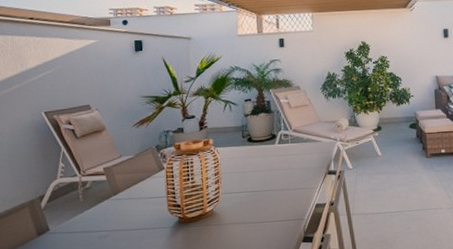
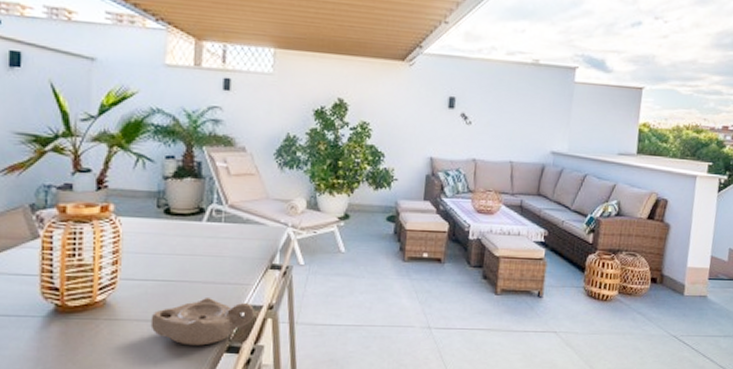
bowl: none [246,201,321,239] -> present [150,298,256,346]

